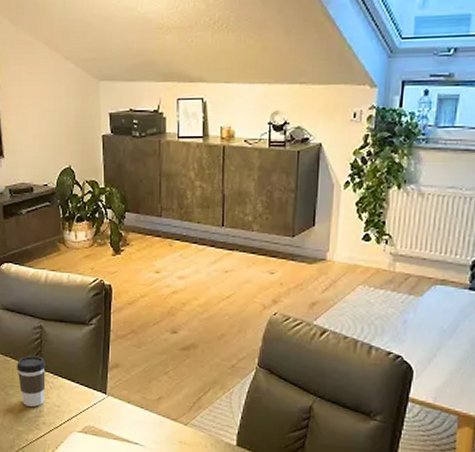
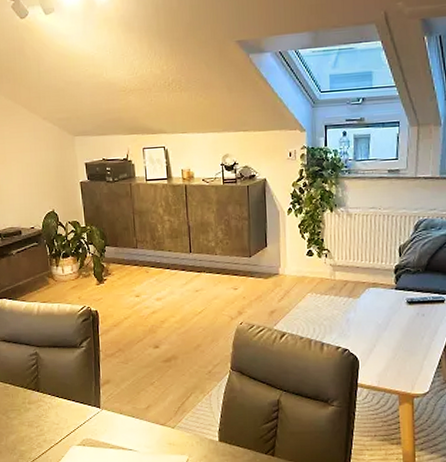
coffee cup: present [17,355,46,407] -> none [16,380,44,427]

